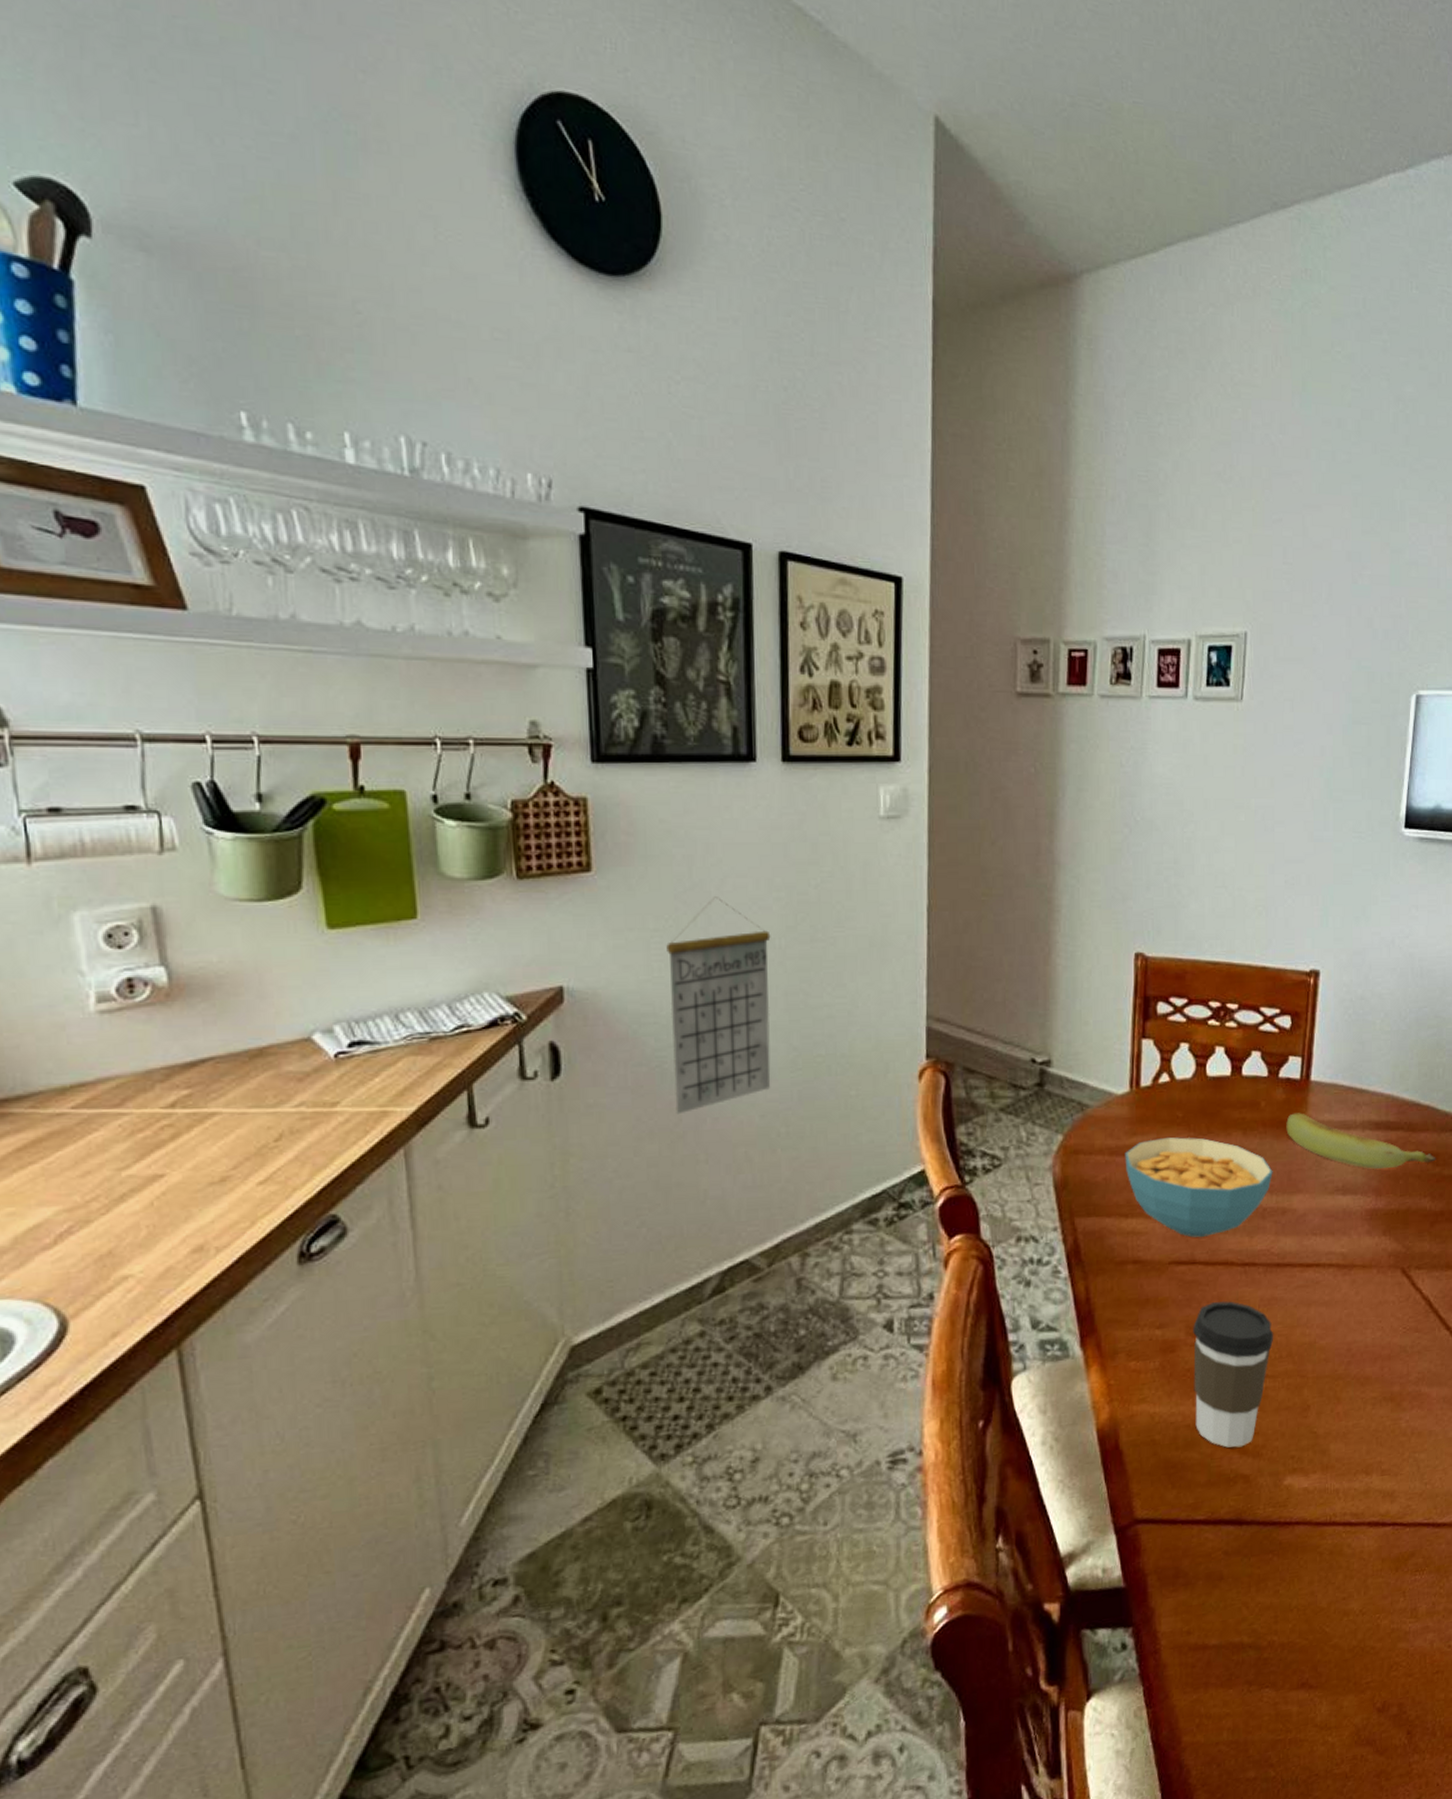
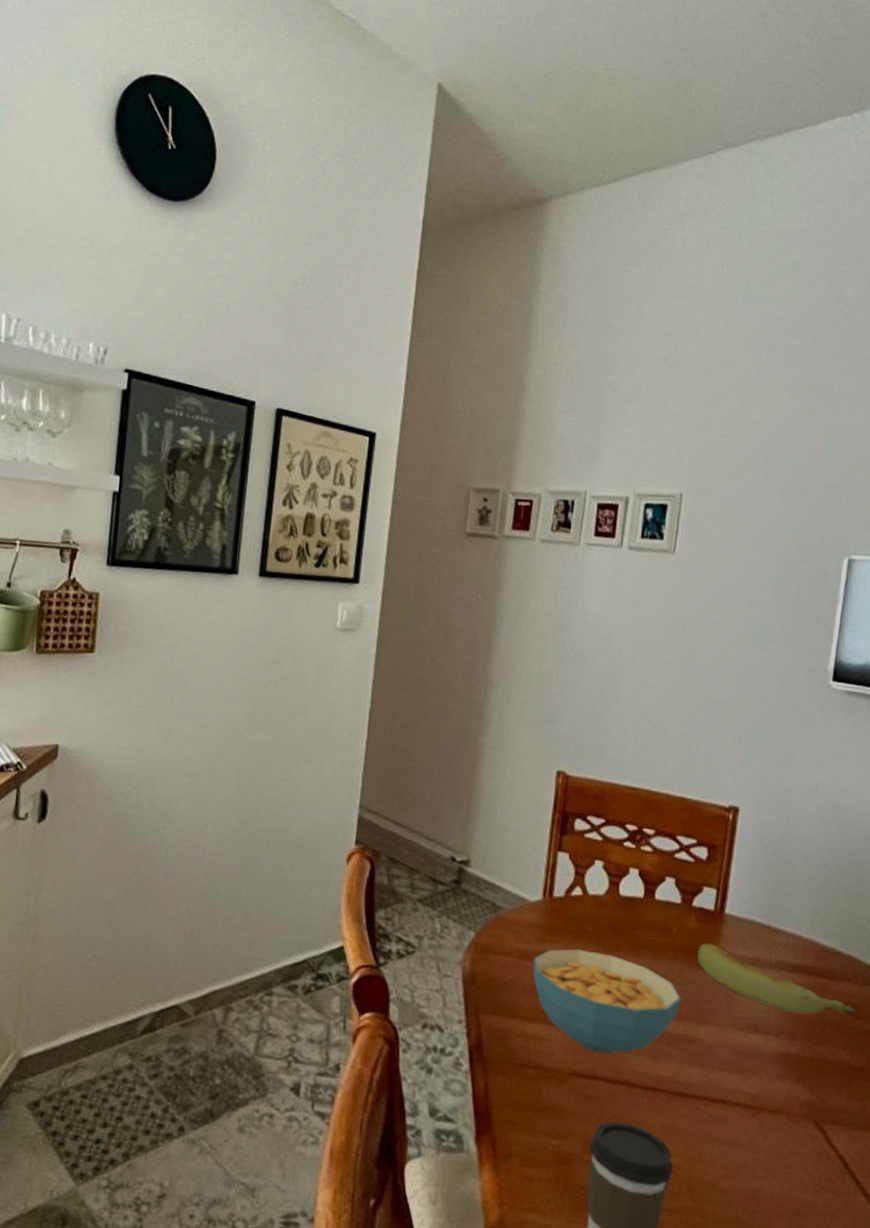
calendar: present [666,897,771,1115] -> none [134,683,233,866]

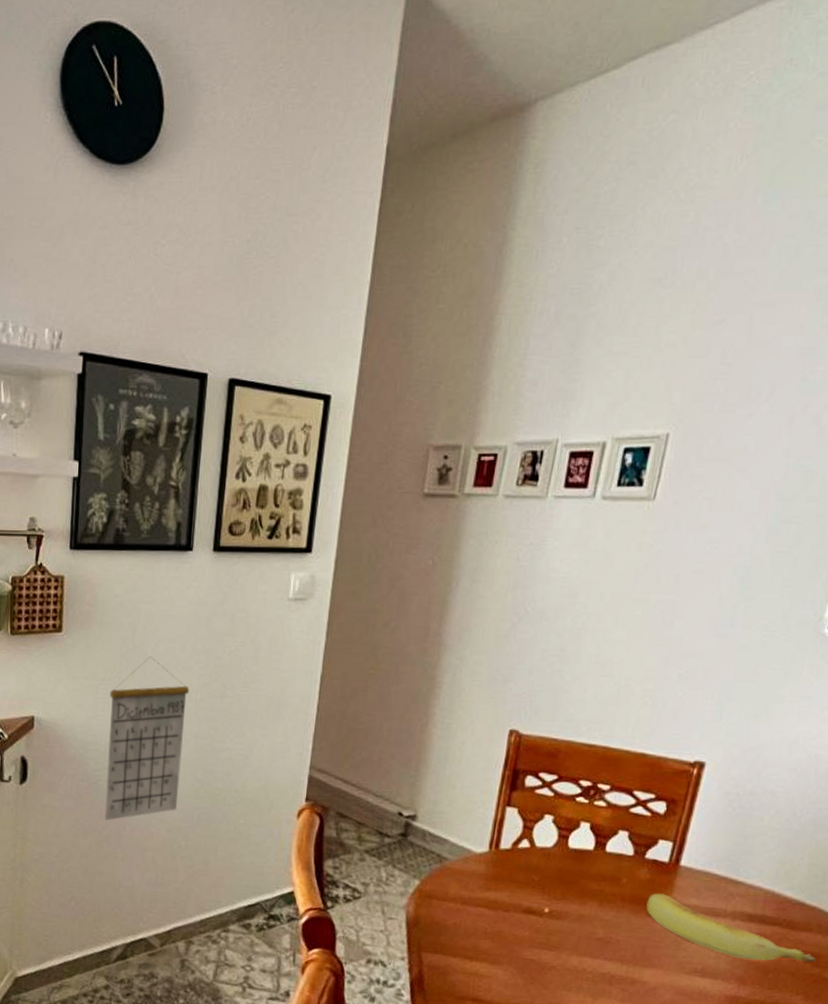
calendar: none [134,683,233,866] -> present [104,656,190,821]
cereal bowl: present [533,948,682,1053] -> none [476,896,627,990]

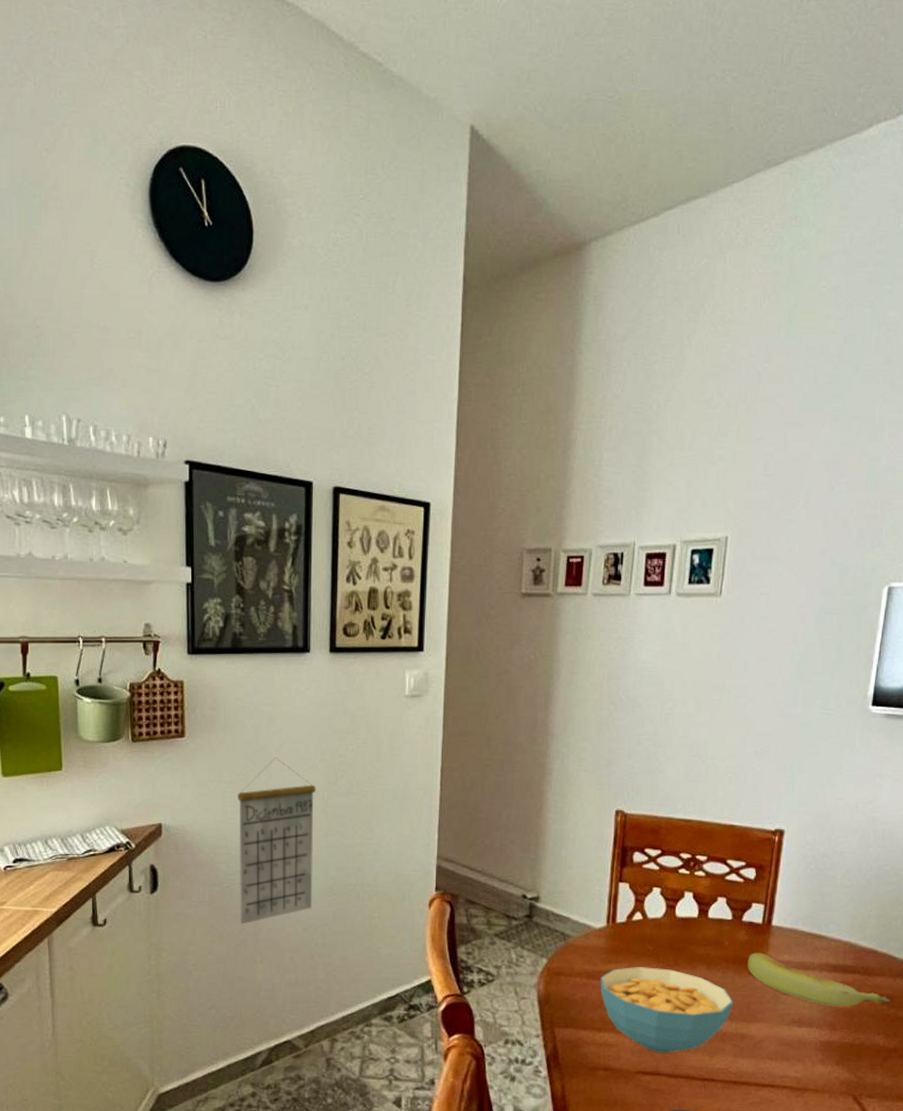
cereal bowl: none [476,896,627,990] -> present [600,966,734,1053]

